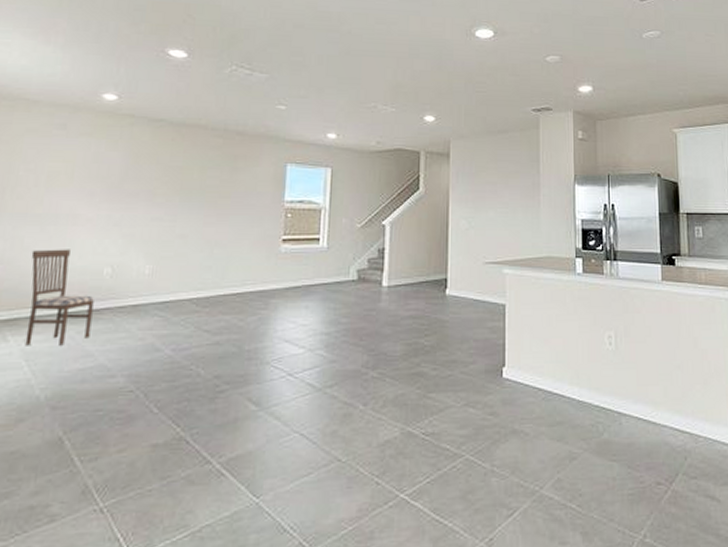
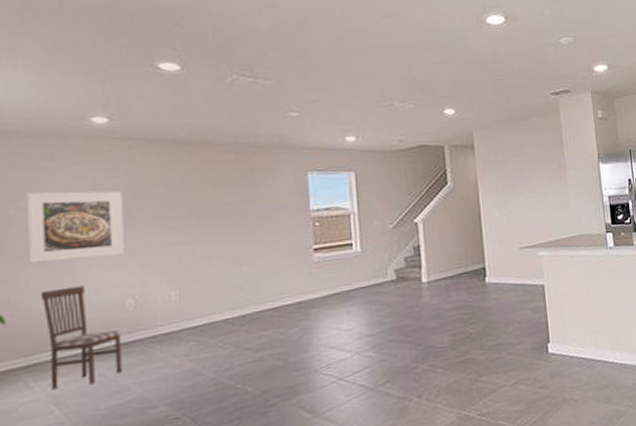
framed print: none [27,156,118,225] -> present [26,191,125,264]

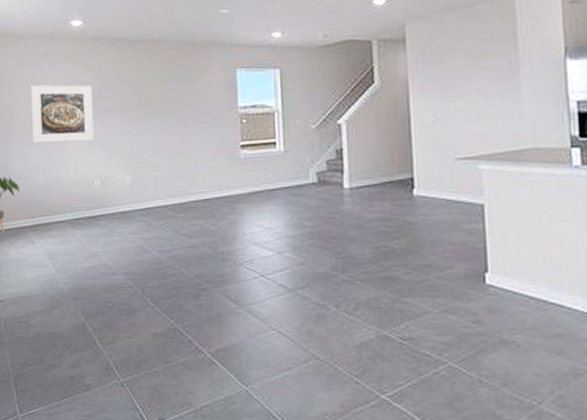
dining chair: present [40,285,122,390] -> none [39,164,93,248]

